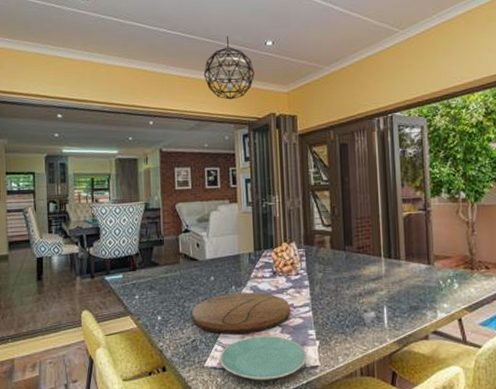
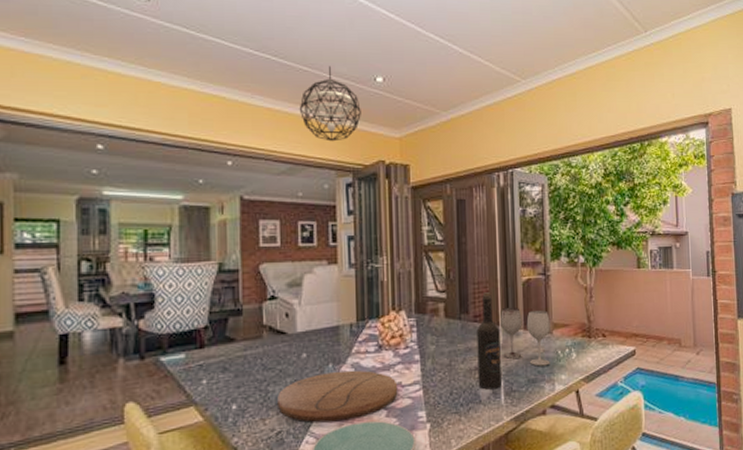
wine bottle: none [360,226,385,314] -> present [476,292,502,390]
wineglass: none [382,240,432,295] -> present [500,307,550,366]

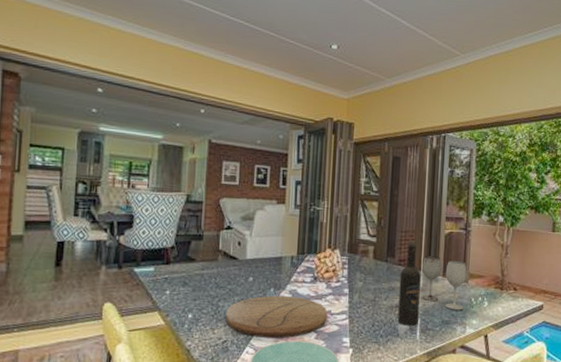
pendant light: present [299,65,361,142] -> none [263,32,316,99]

